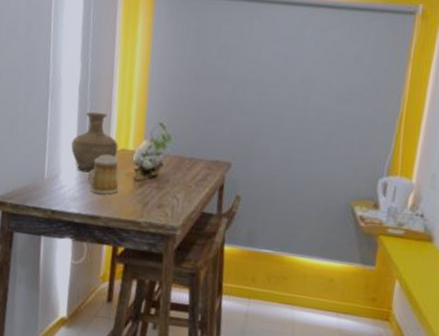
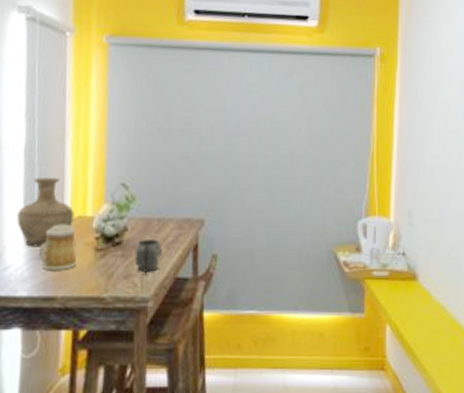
mug: none [167,175,192,207] -> present [134,238,163,275]

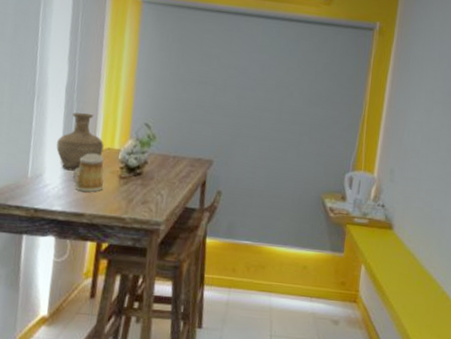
mug: present [134,238,163,275] -> none [151,172,176,203]

